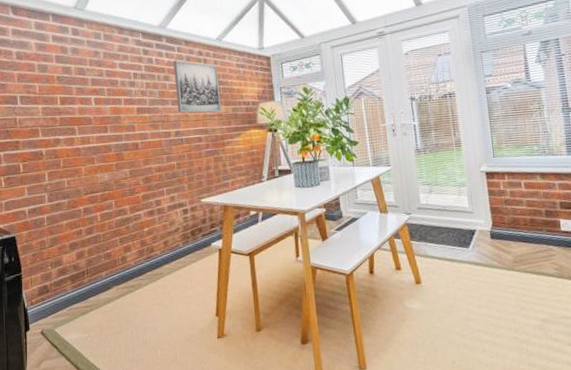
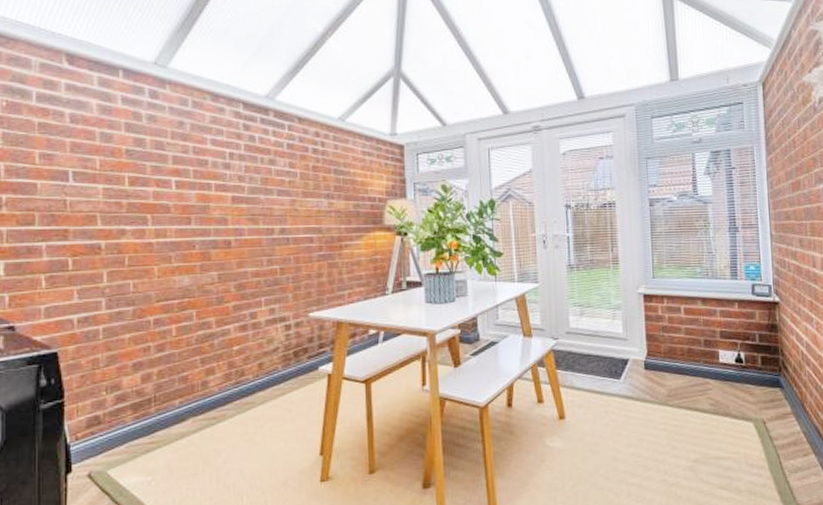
wall art: present [173,60,221,113] -> none [282,140,340,209]

